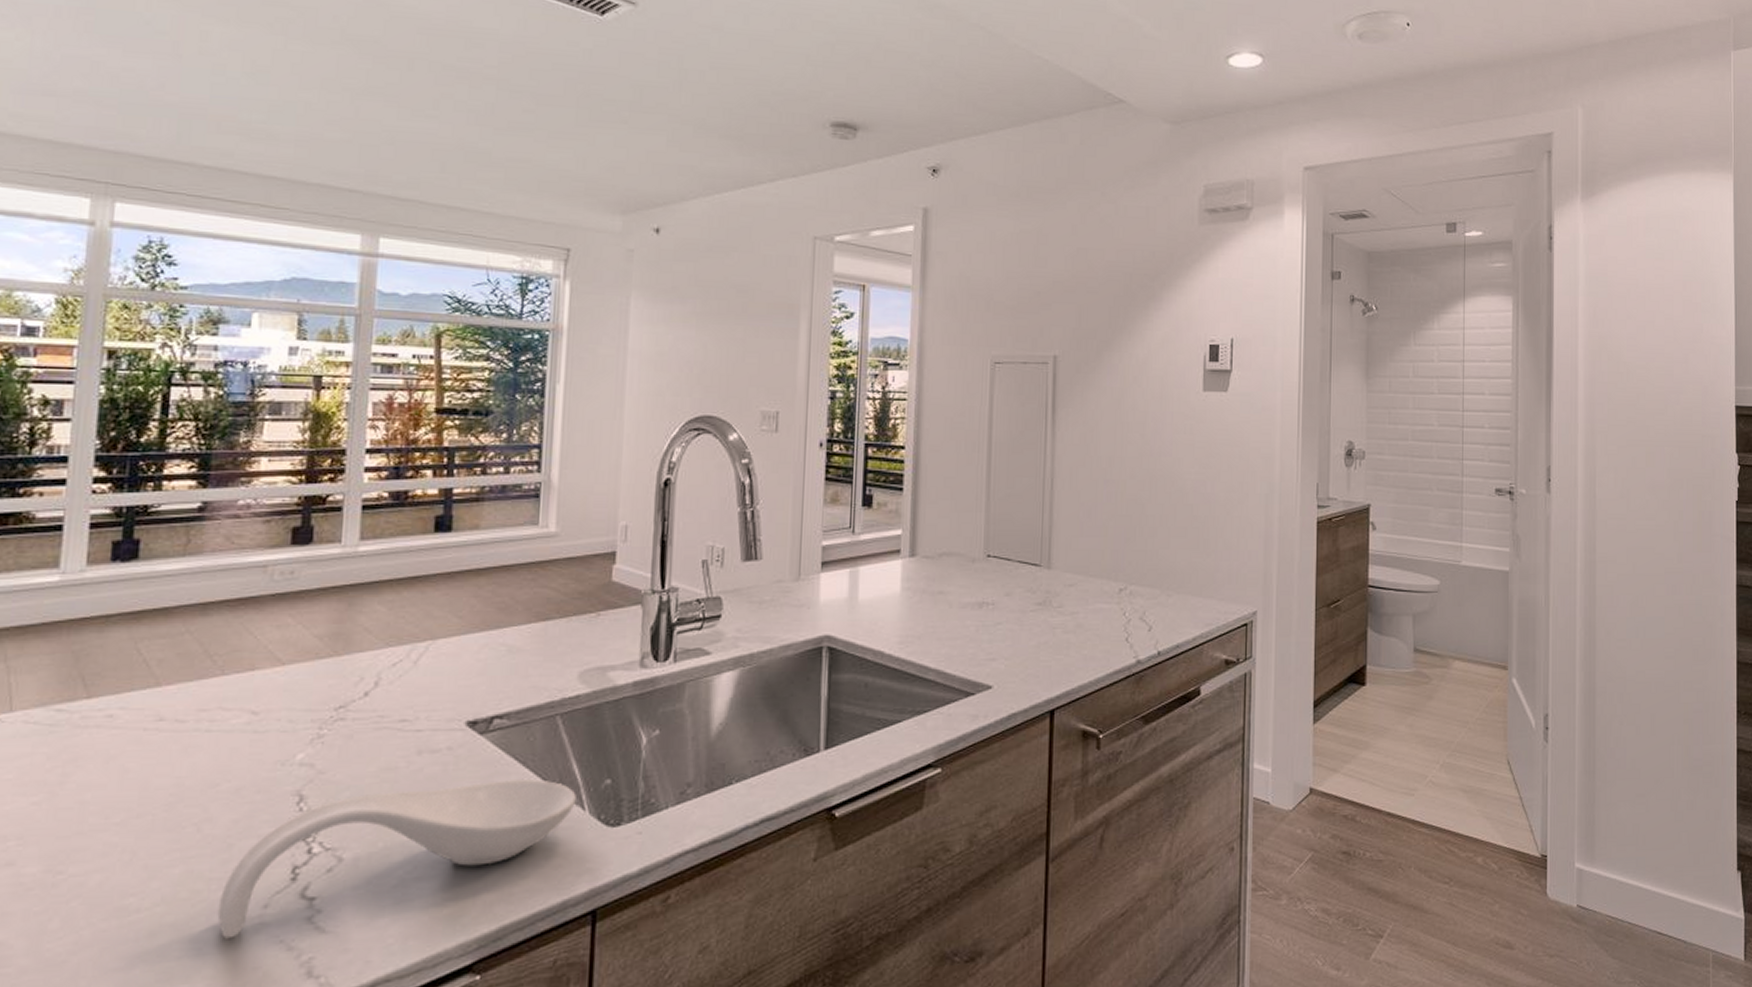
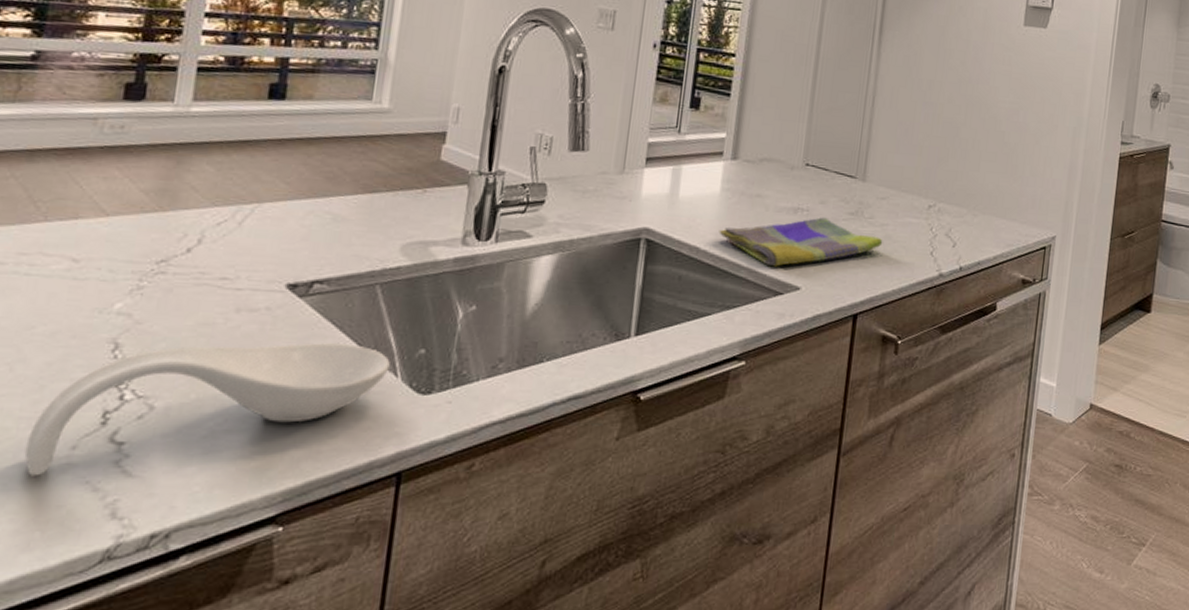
dish towel: none [902,610,1075,666] -> present [719,217,883,267]

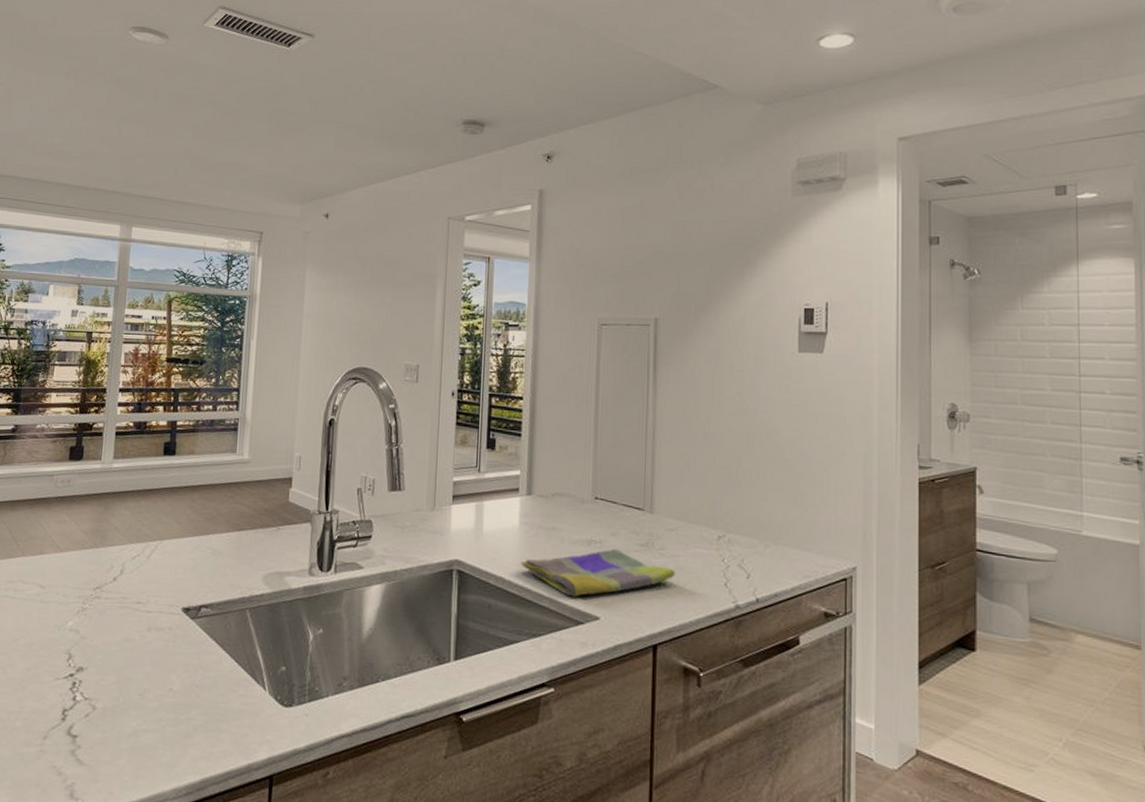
spoon rest: present [24,343,390,476] -> none [14,658,260,760]

